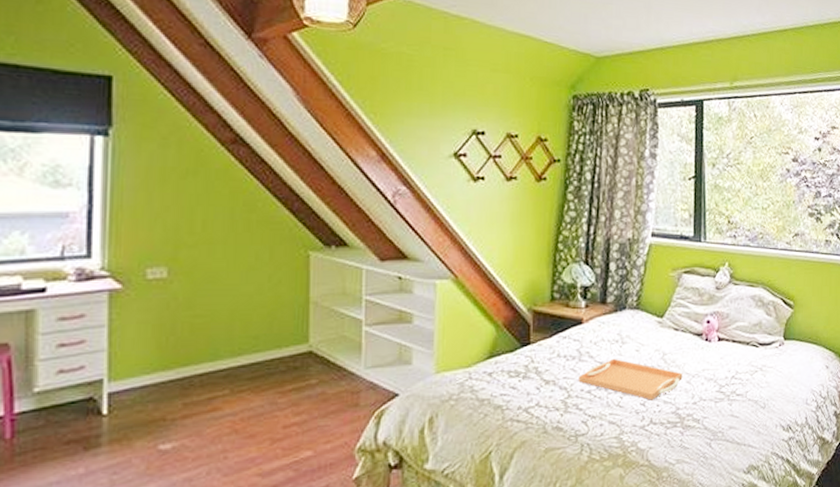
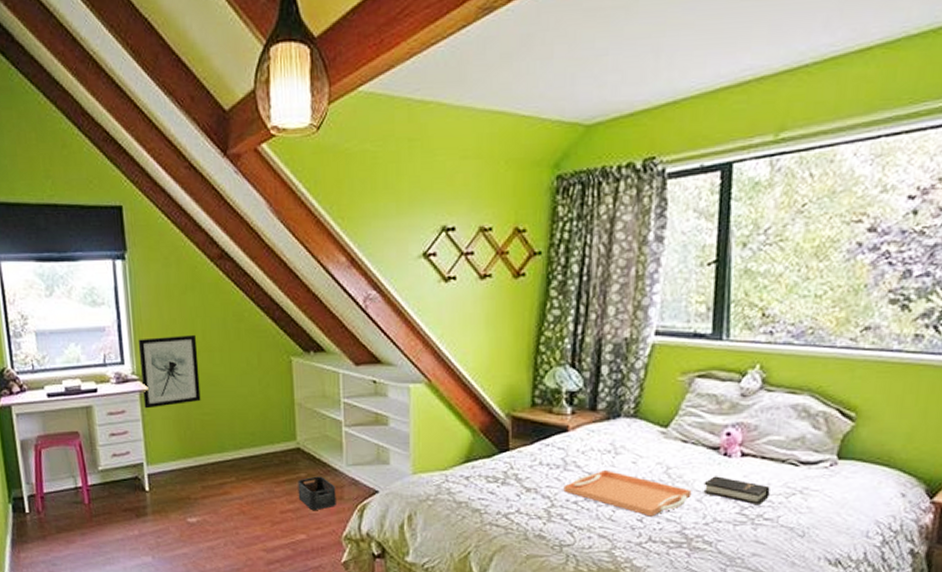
wall art: none [113,225,195,312] -> present [138,335,201,409]
storage bin: none [306,382,351,421] -> present [298,476,336,510]
hardback book: none [691,359,740,383] -> present [703,476,770,506]

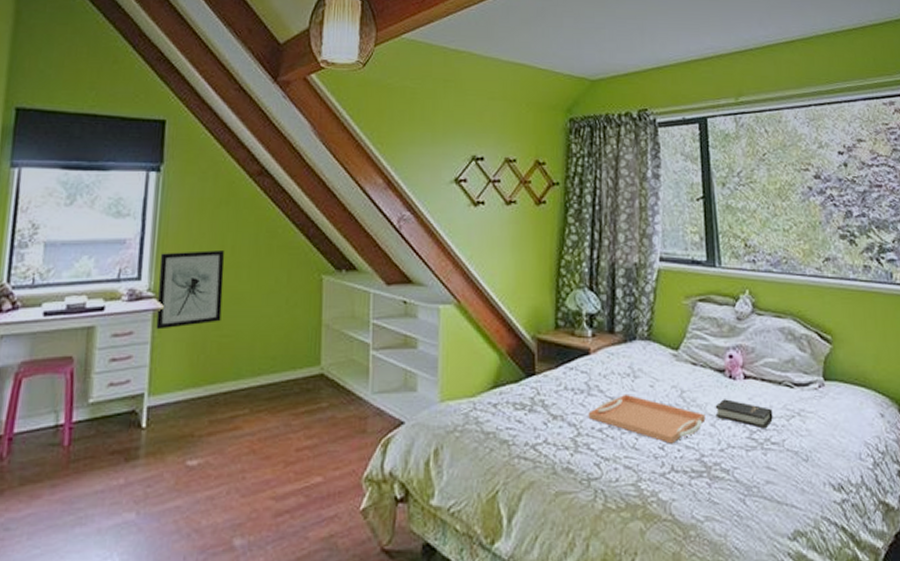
storage bin: present [298,476,336,510] -> none [317,406,359,446]

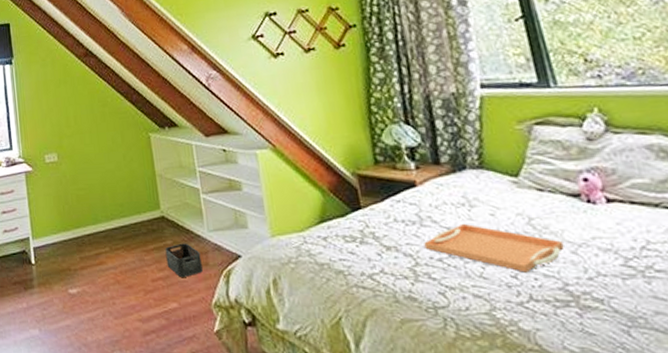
wall art: present [156,250,225,330] -> none [23,121,76,188]
storage bin: none [317,406,359,446] -> present [165,243,203,277]
hardback book: present [715,399,773,429] -> none [574,225,653,256]

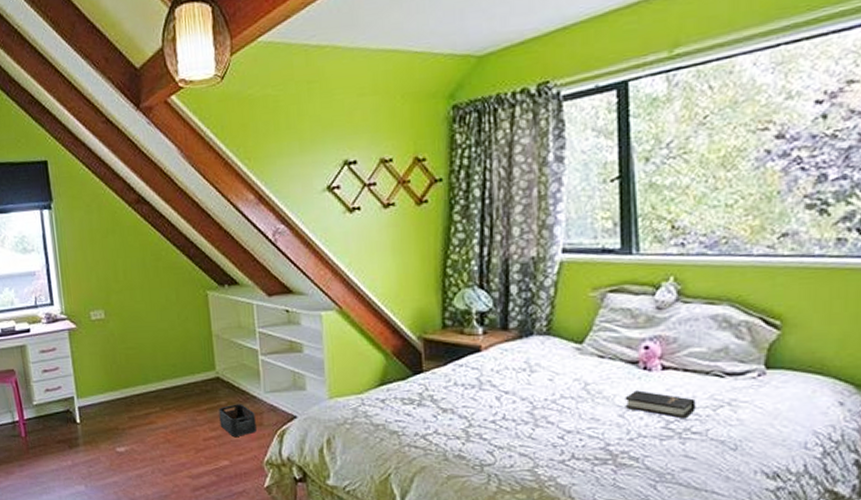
serving tray: present [424,223,564,273] -> none [480,387,613,434]
hardback book: none [574,225,653,256] -> present [625,390,696,419]

